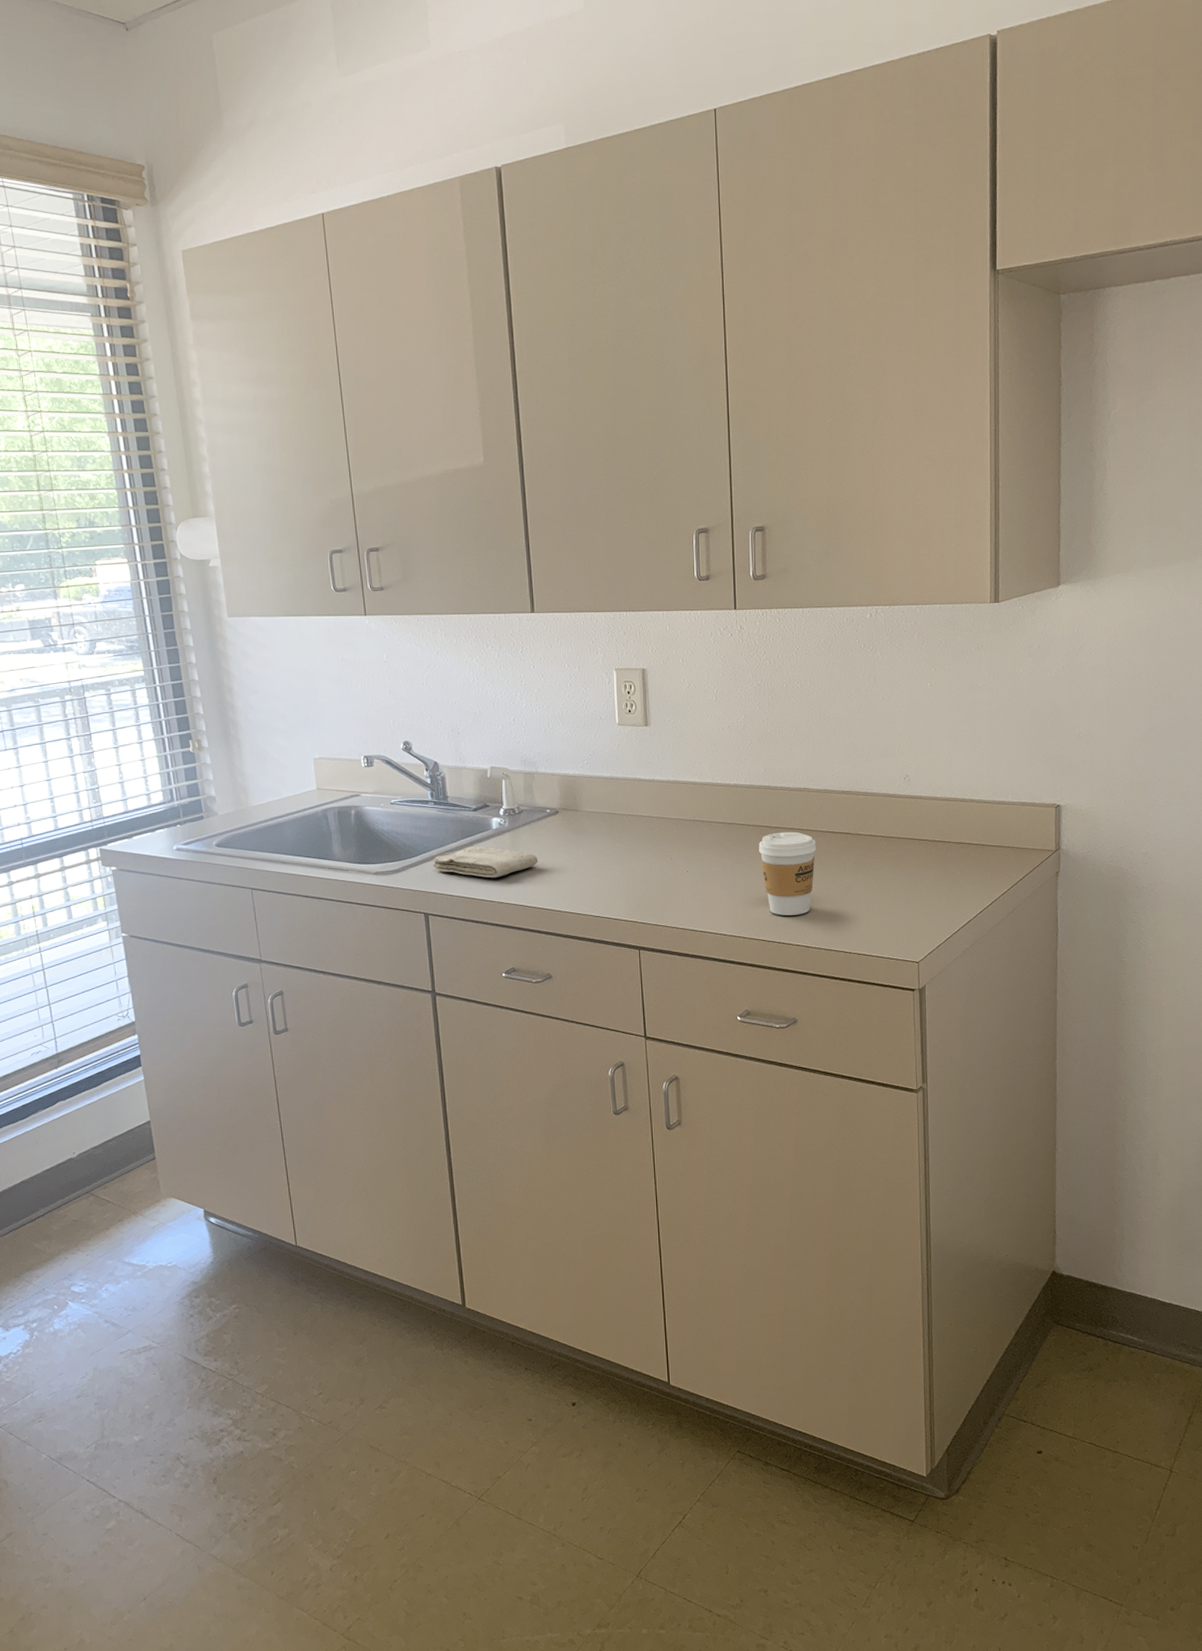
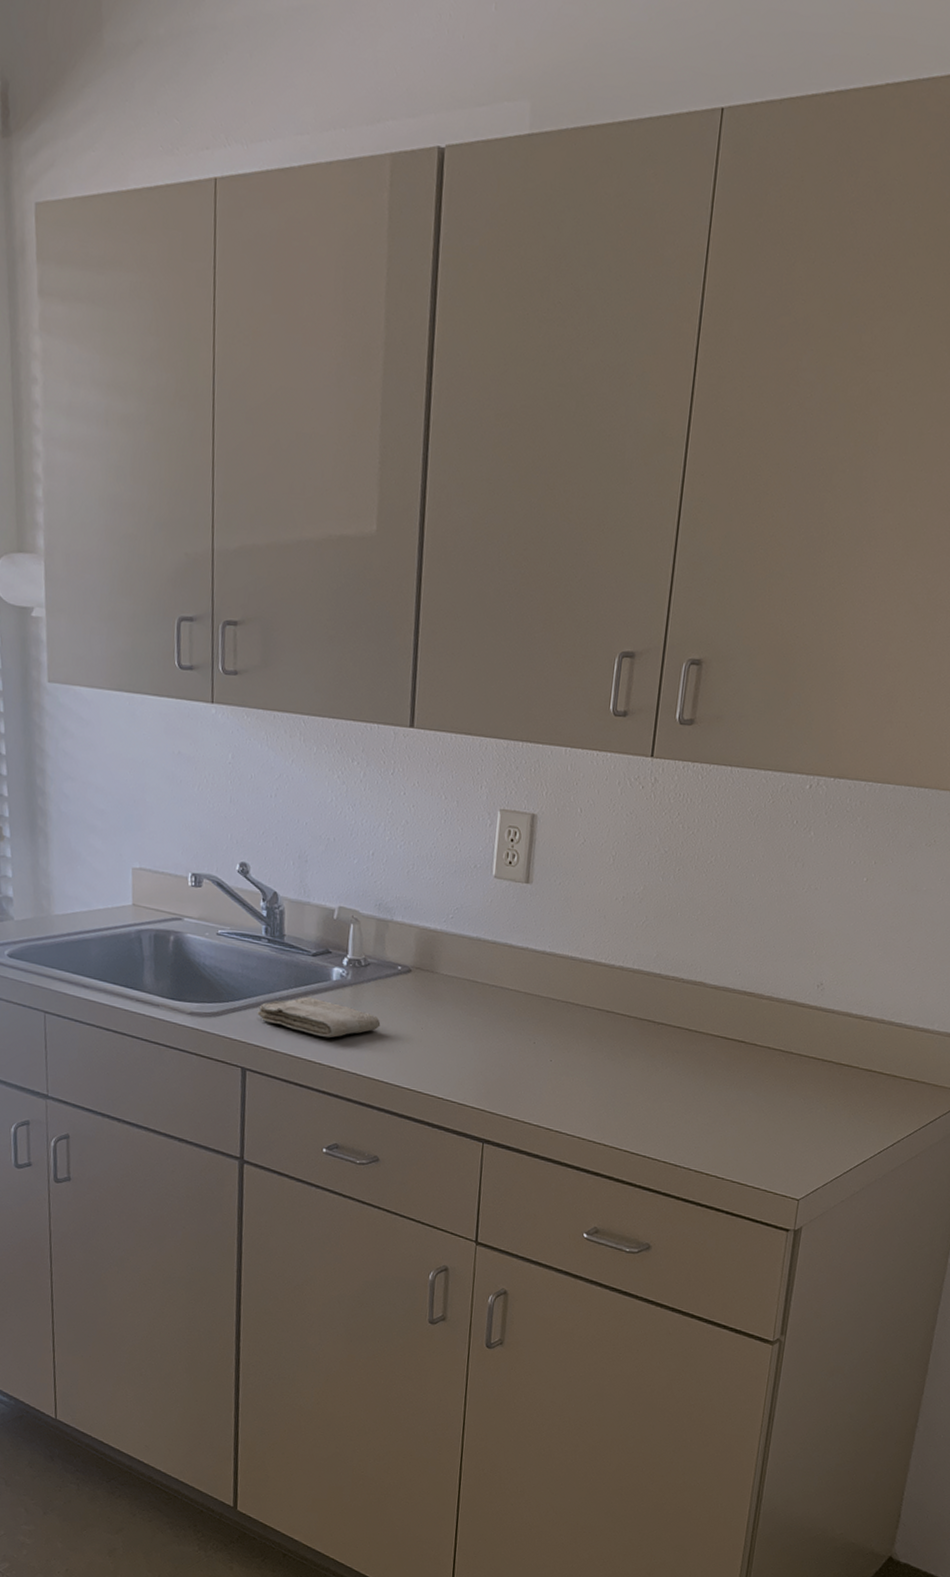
coffee cup: present [759,831,817,916] -> none [636,1029,704,1128]

